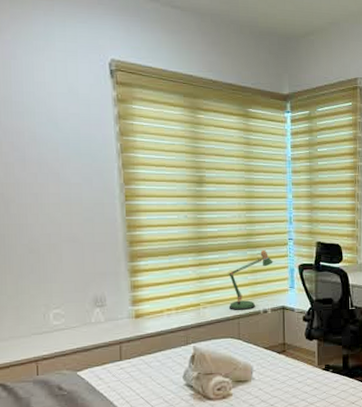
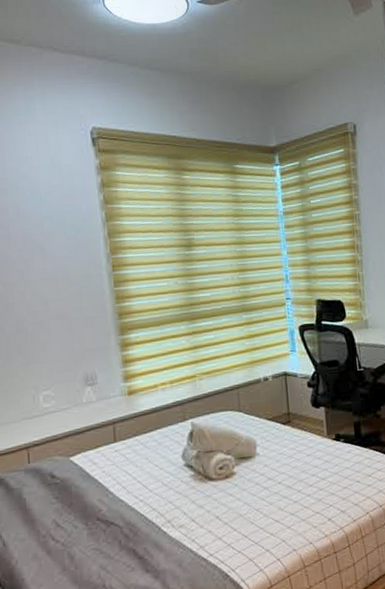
desk lamp: present [227,250,273,310] -> none [223,312,271,380]

